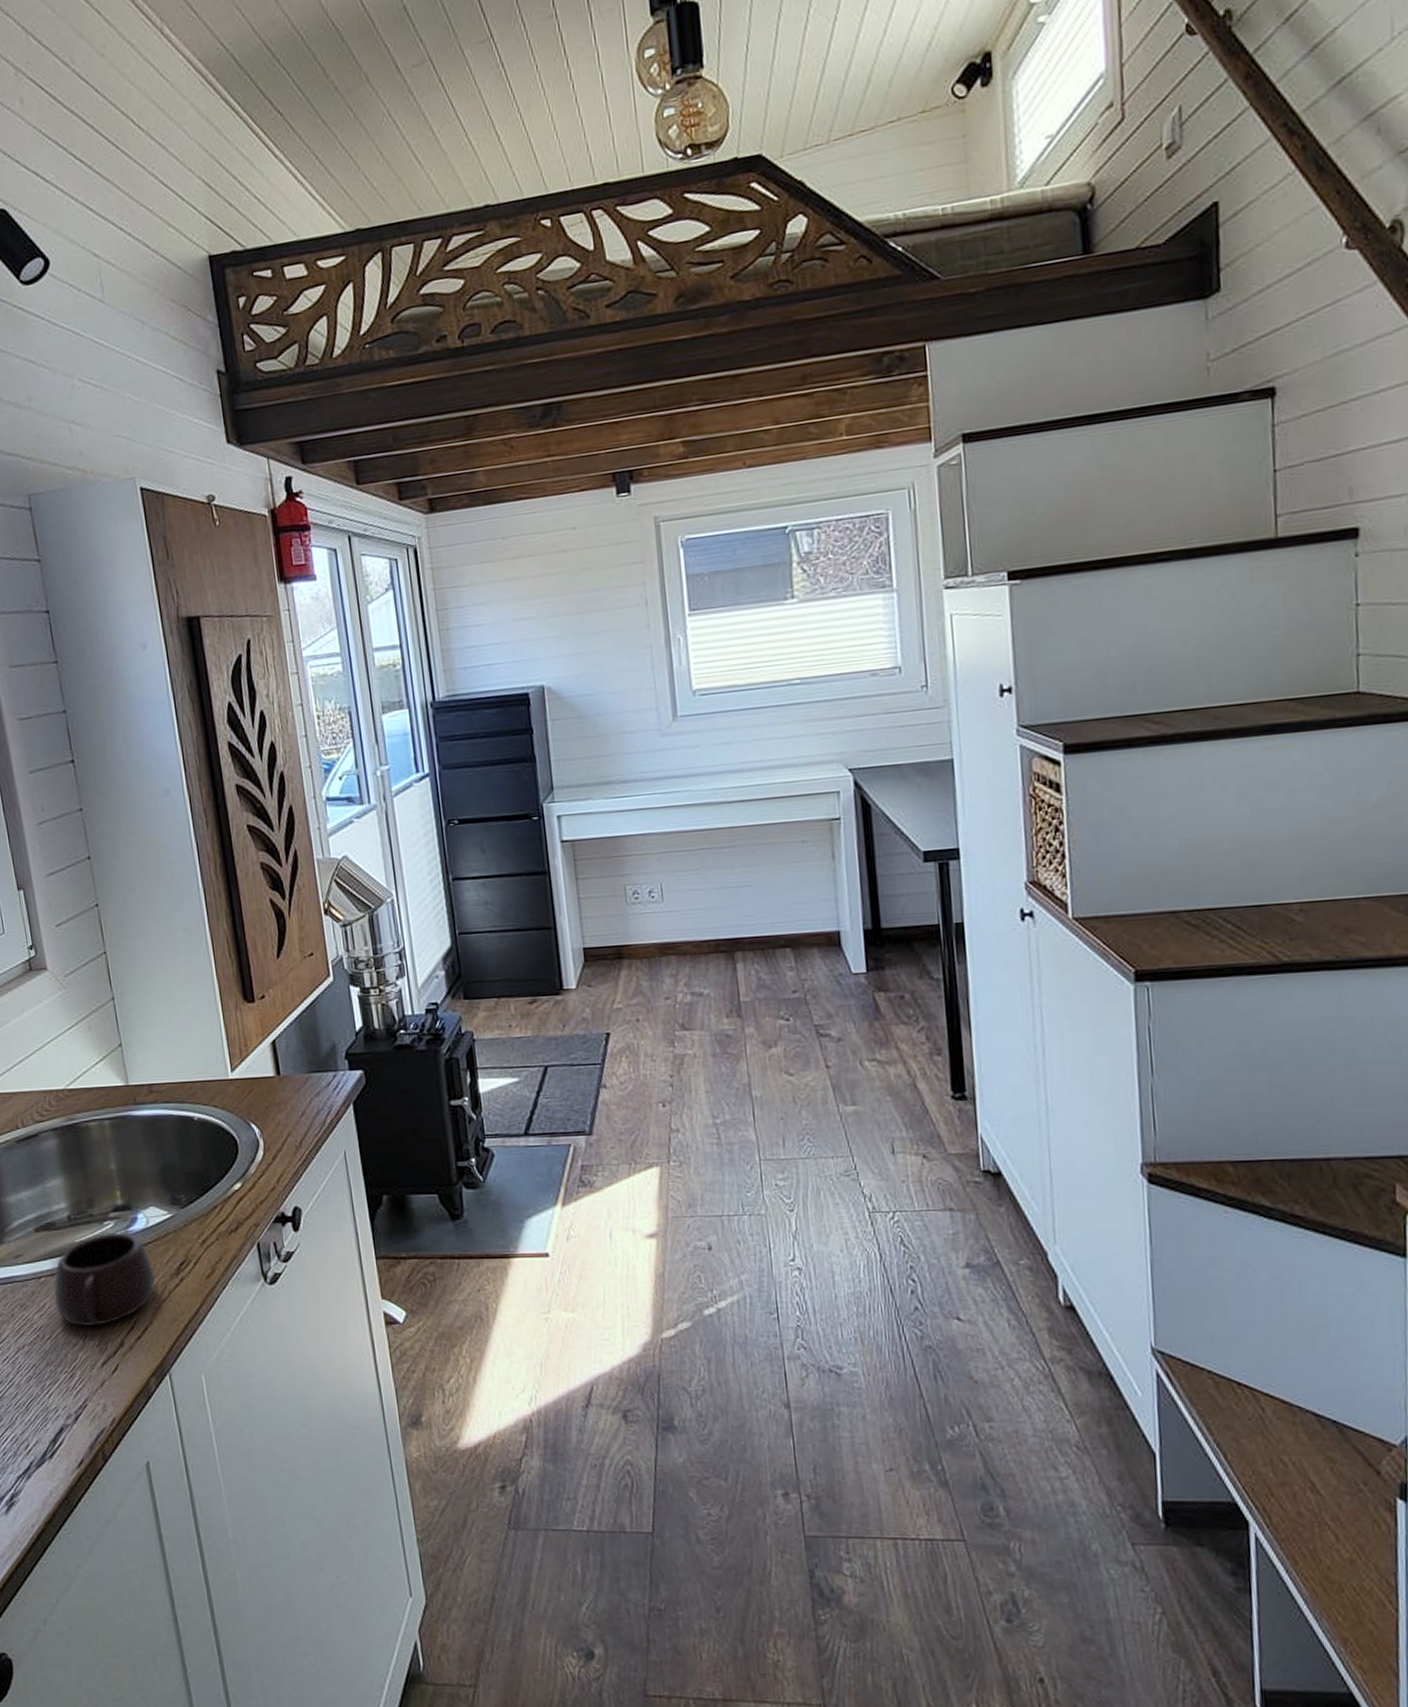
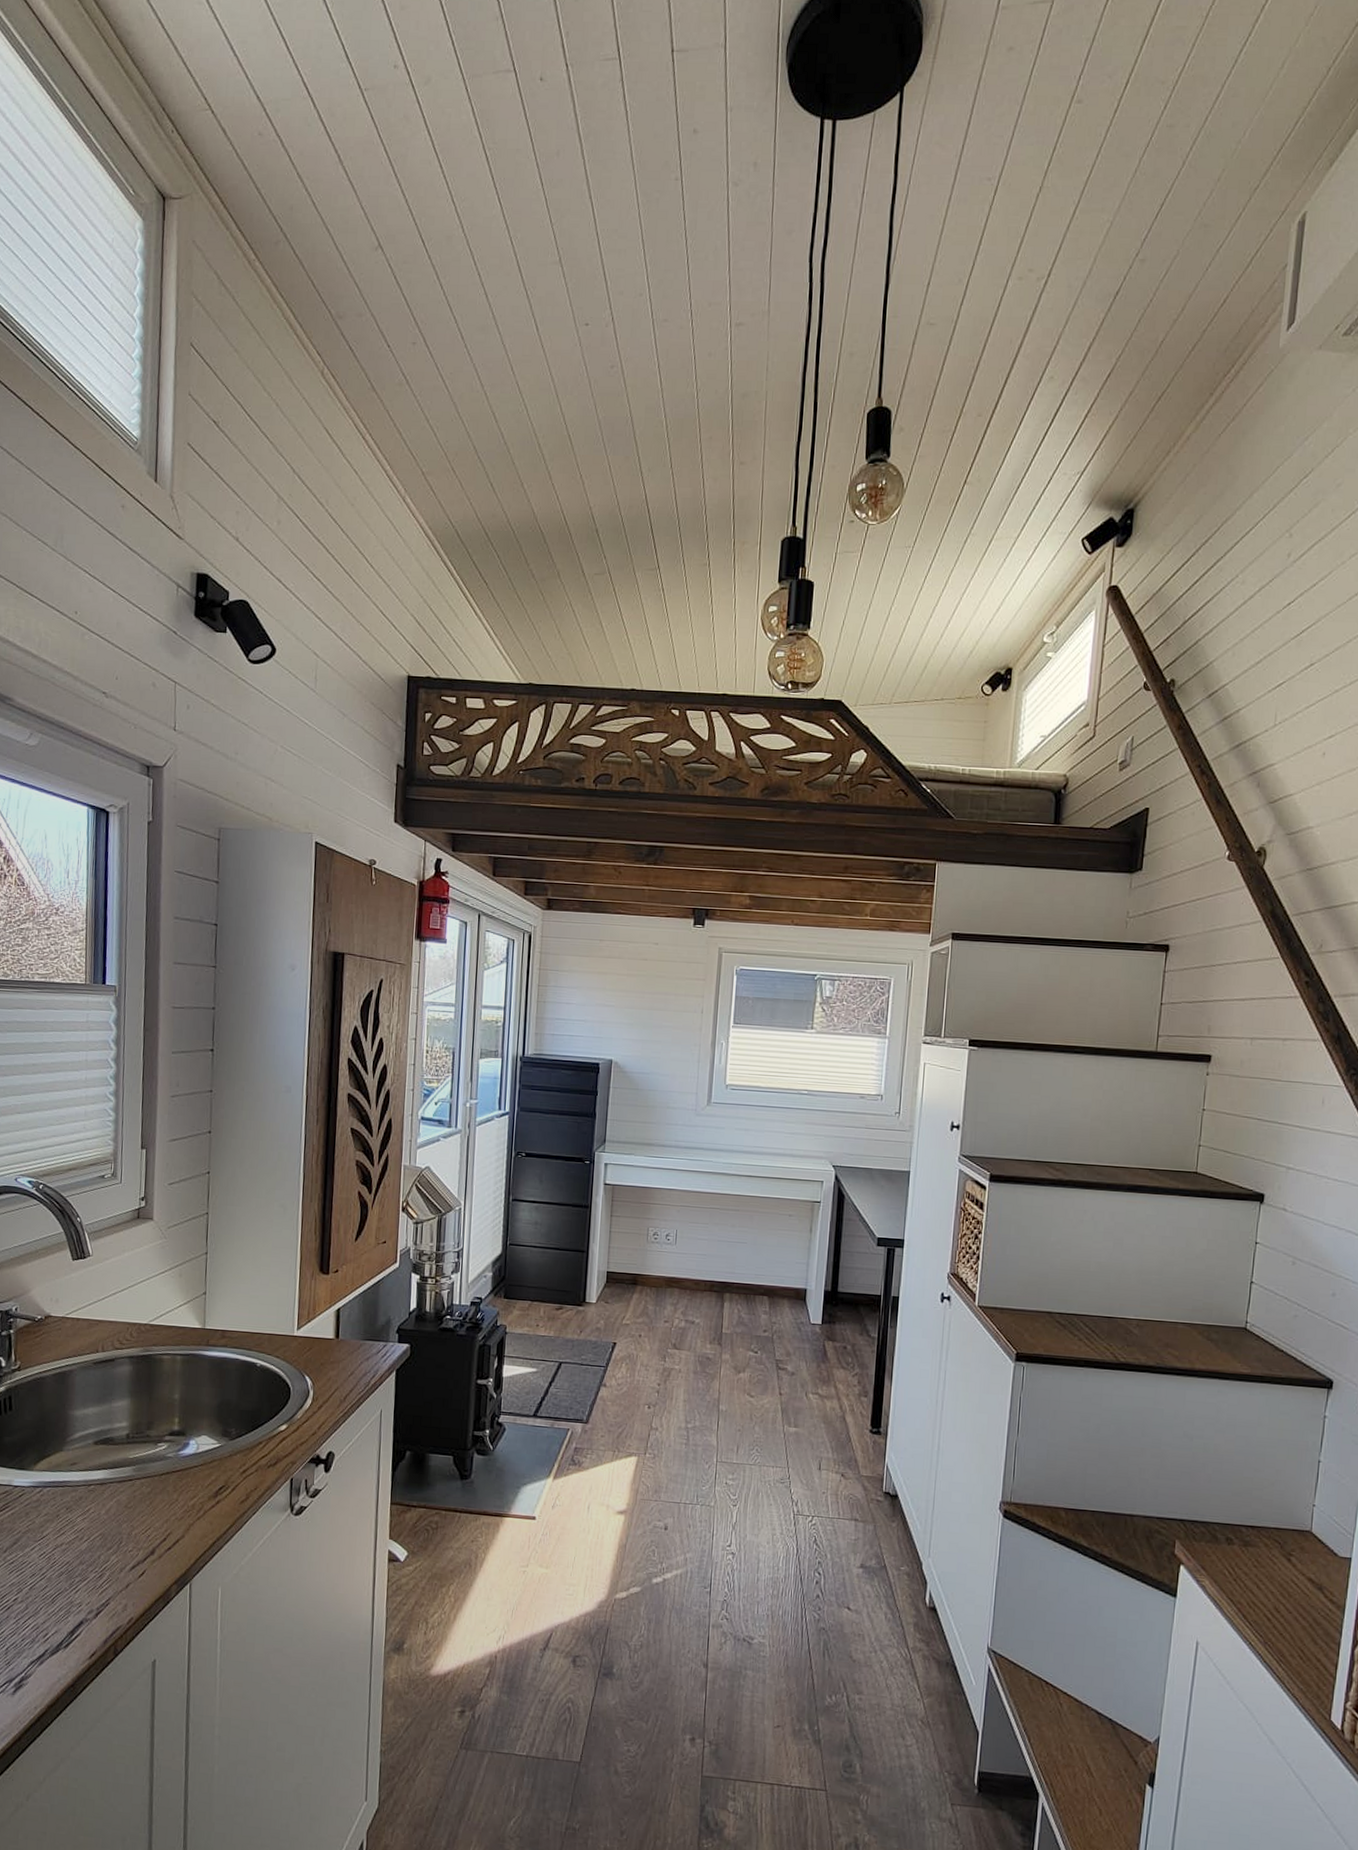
mug: present [54,1232,155,1327] -> none [99,1453,196,1534]

